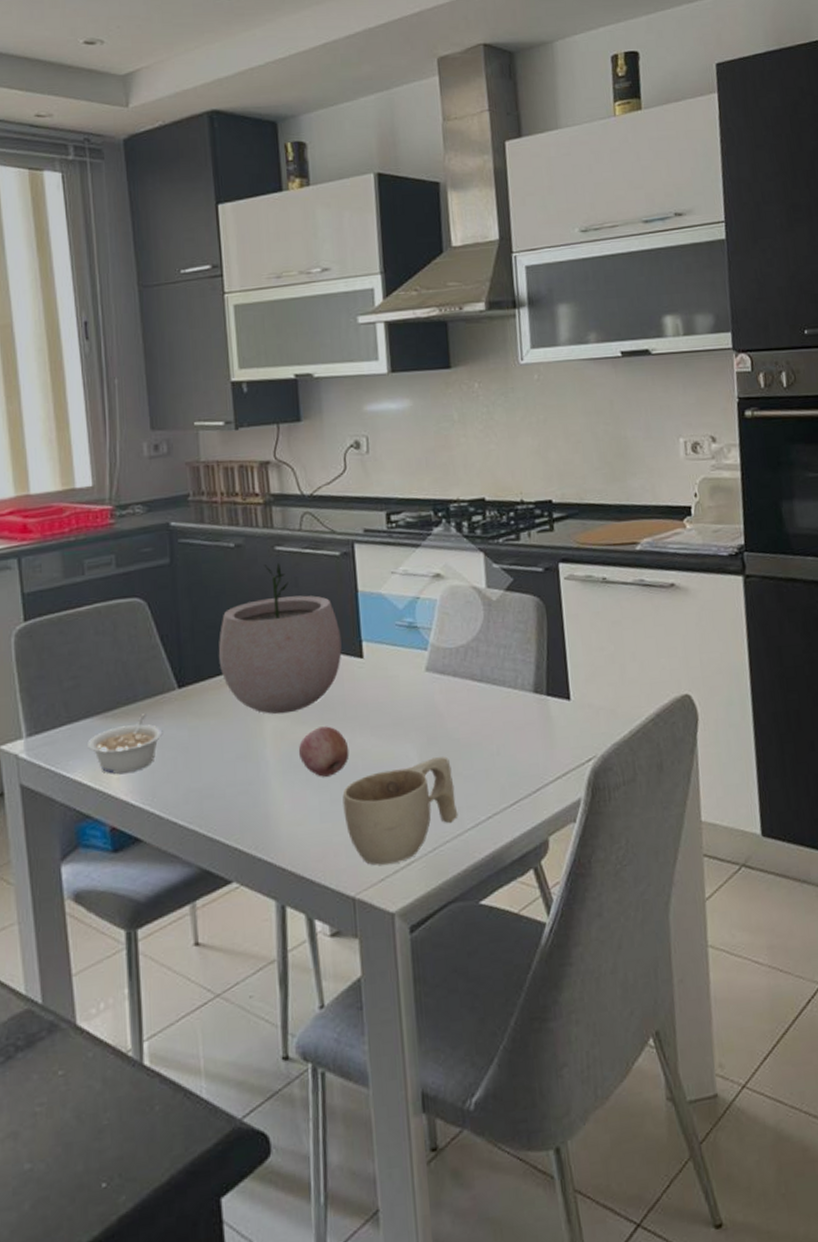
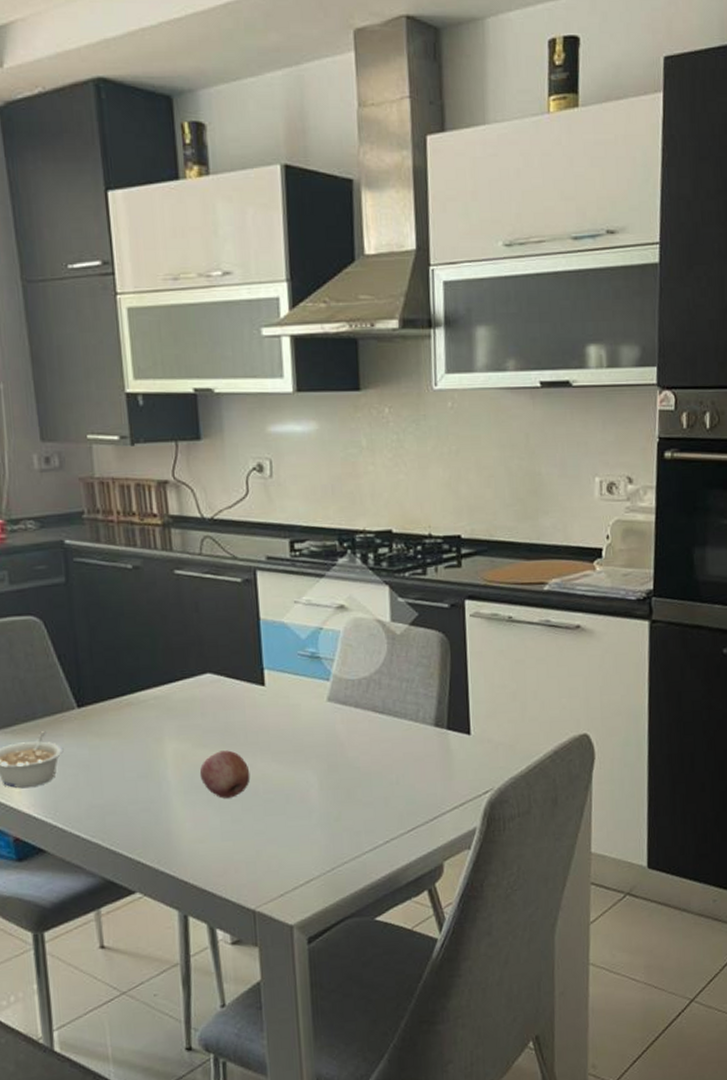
plant pot: present [218,563,342,715] -> none [117,587,244,737]
cup: present [342,756,458,865] -> none [243,784,357,882]

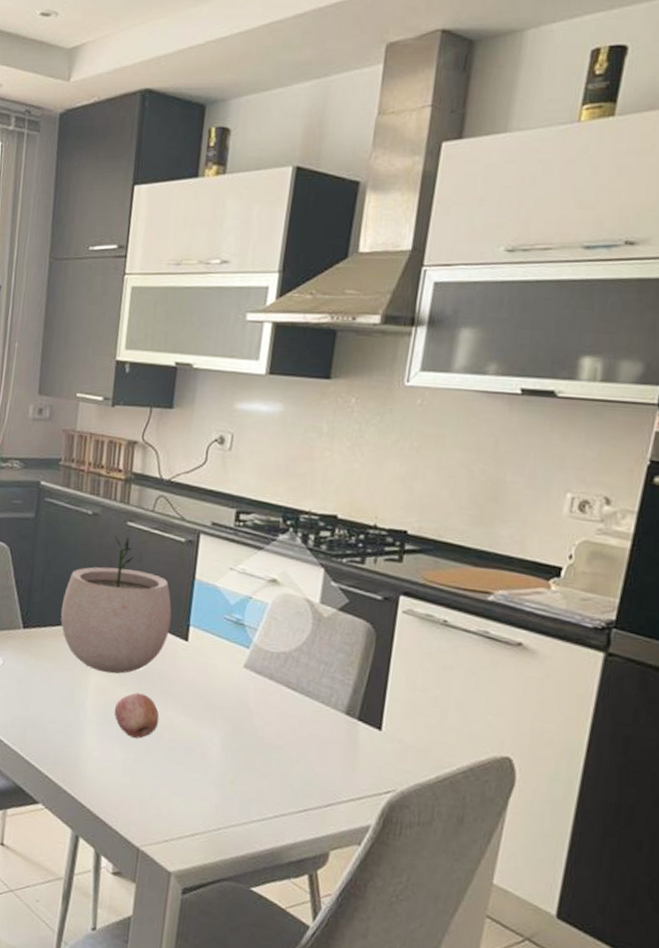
plant pot: none [117,587,244,737] -> present [60,536,172,674]

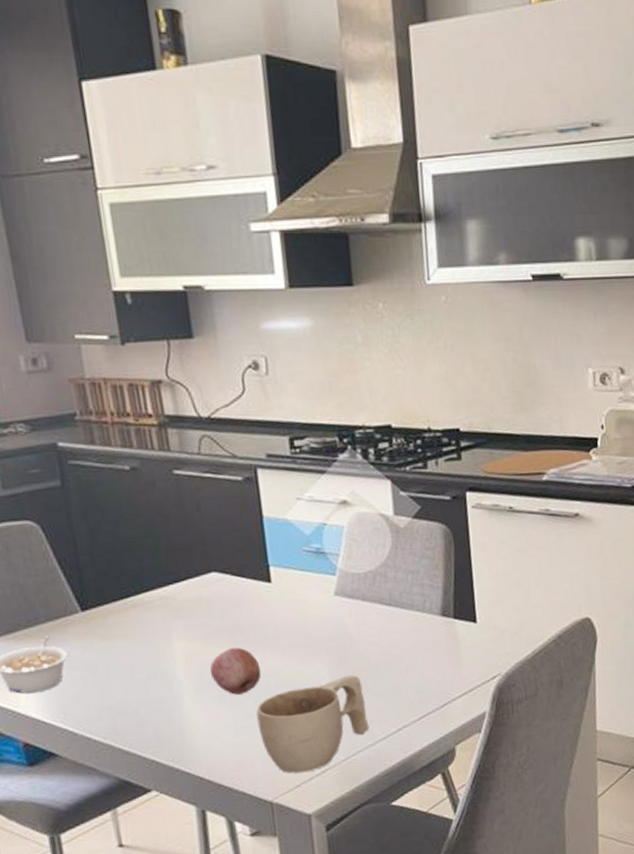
plant pot: present [60,536,172,674] -> none [120,487,249,637]
cup: none [143,746,250,831] -> present [256,675,370,773]

